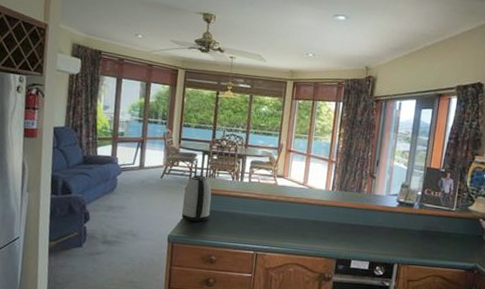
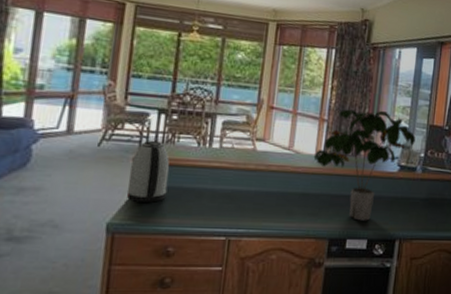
potted plant: none [324,153,414,246] -> present [313,109,416,221]

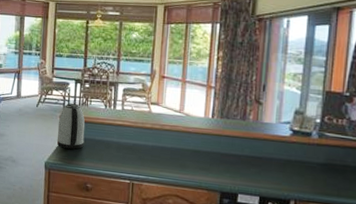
potted plant: present [313,109,416,221] -> none [203,77,310,180]

